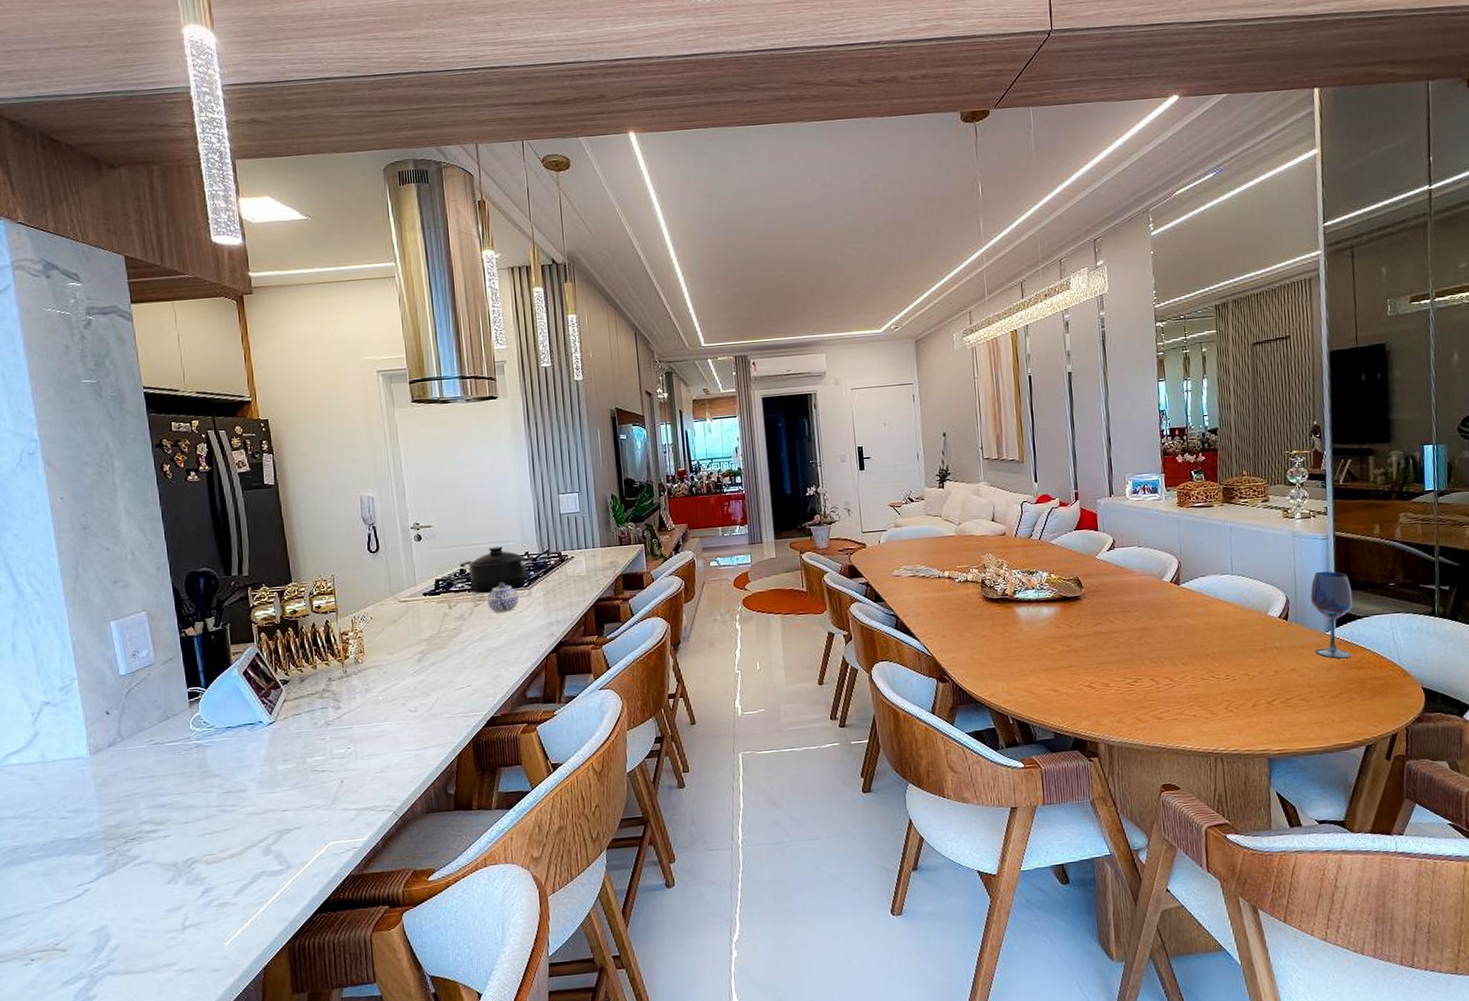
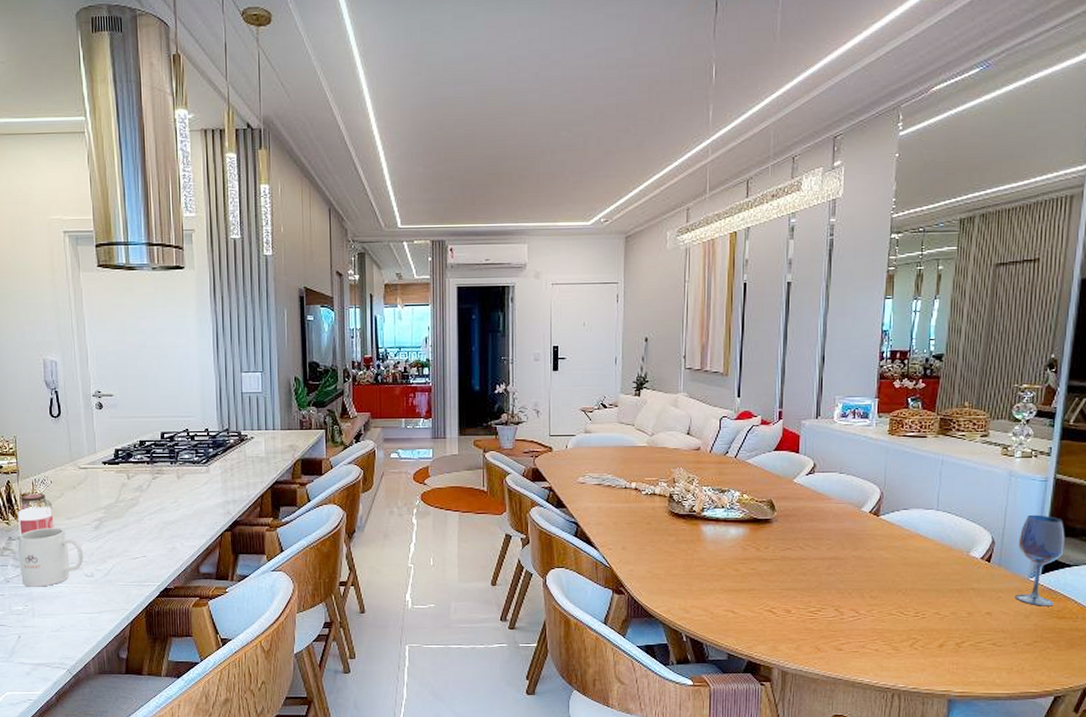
jar: none [337,630,376,675] -> present [18,493,54,536]
mug: none [338,664,407,728] -> present [17,528,84,587]
saucepan: present [459,546,534,594] -> none [139,421,213,467]
teapot: present [486,582,519,613] -> none [165,457,197,487]

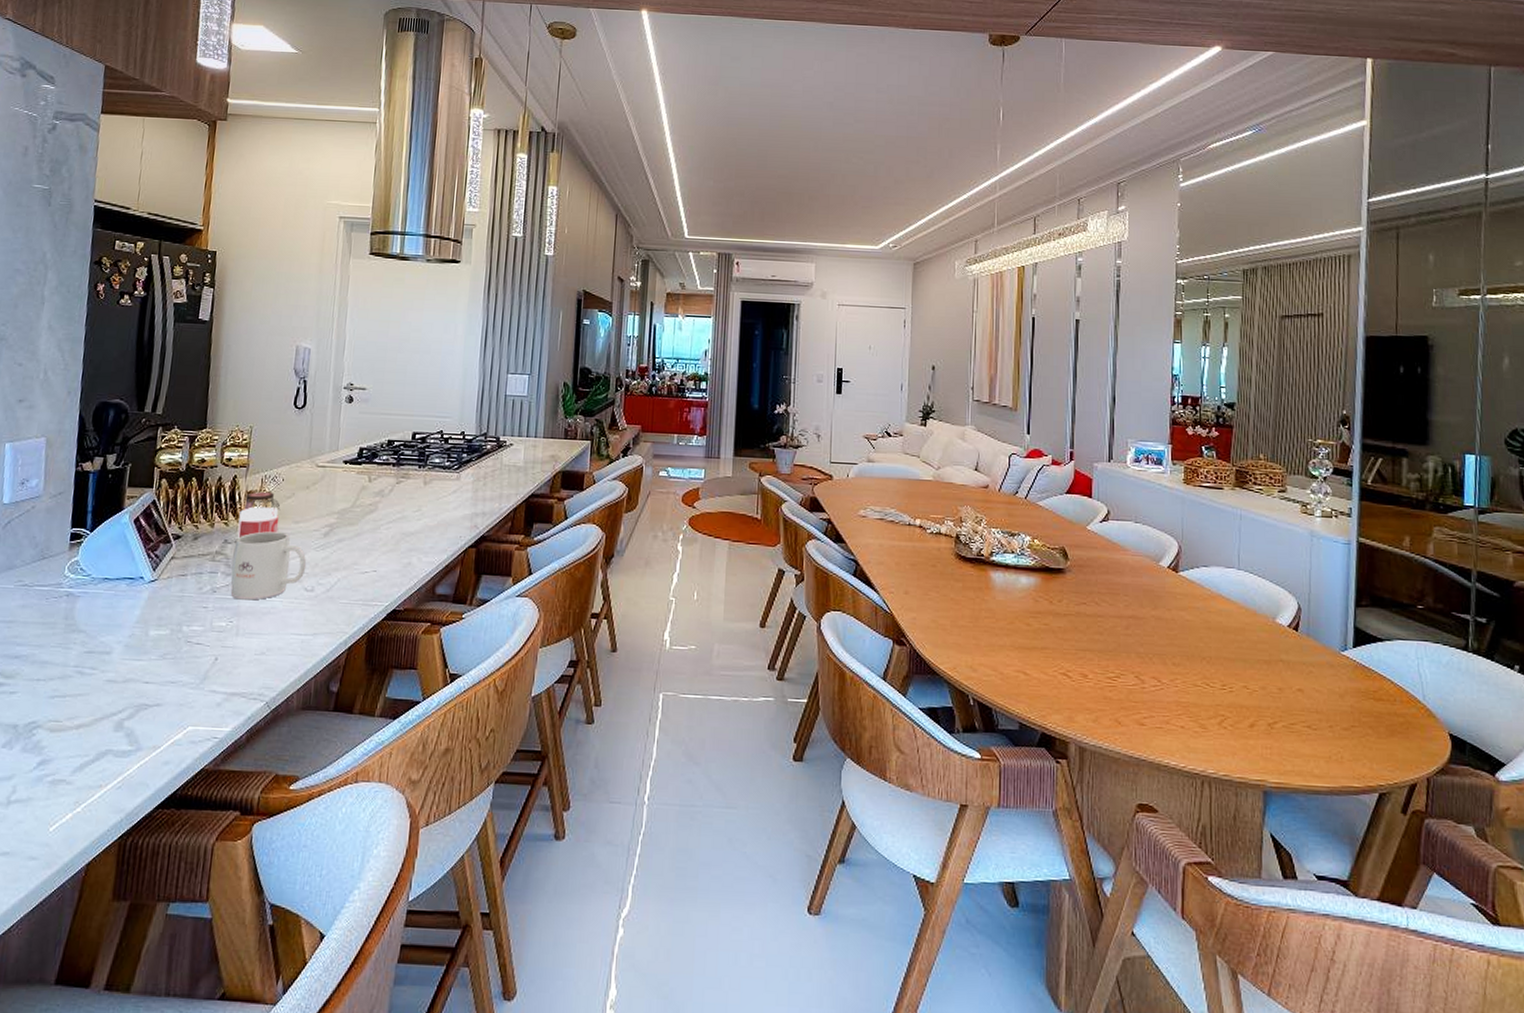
wineglass: present [1014,514,1065,606] -> none [1326,580,1375,686]

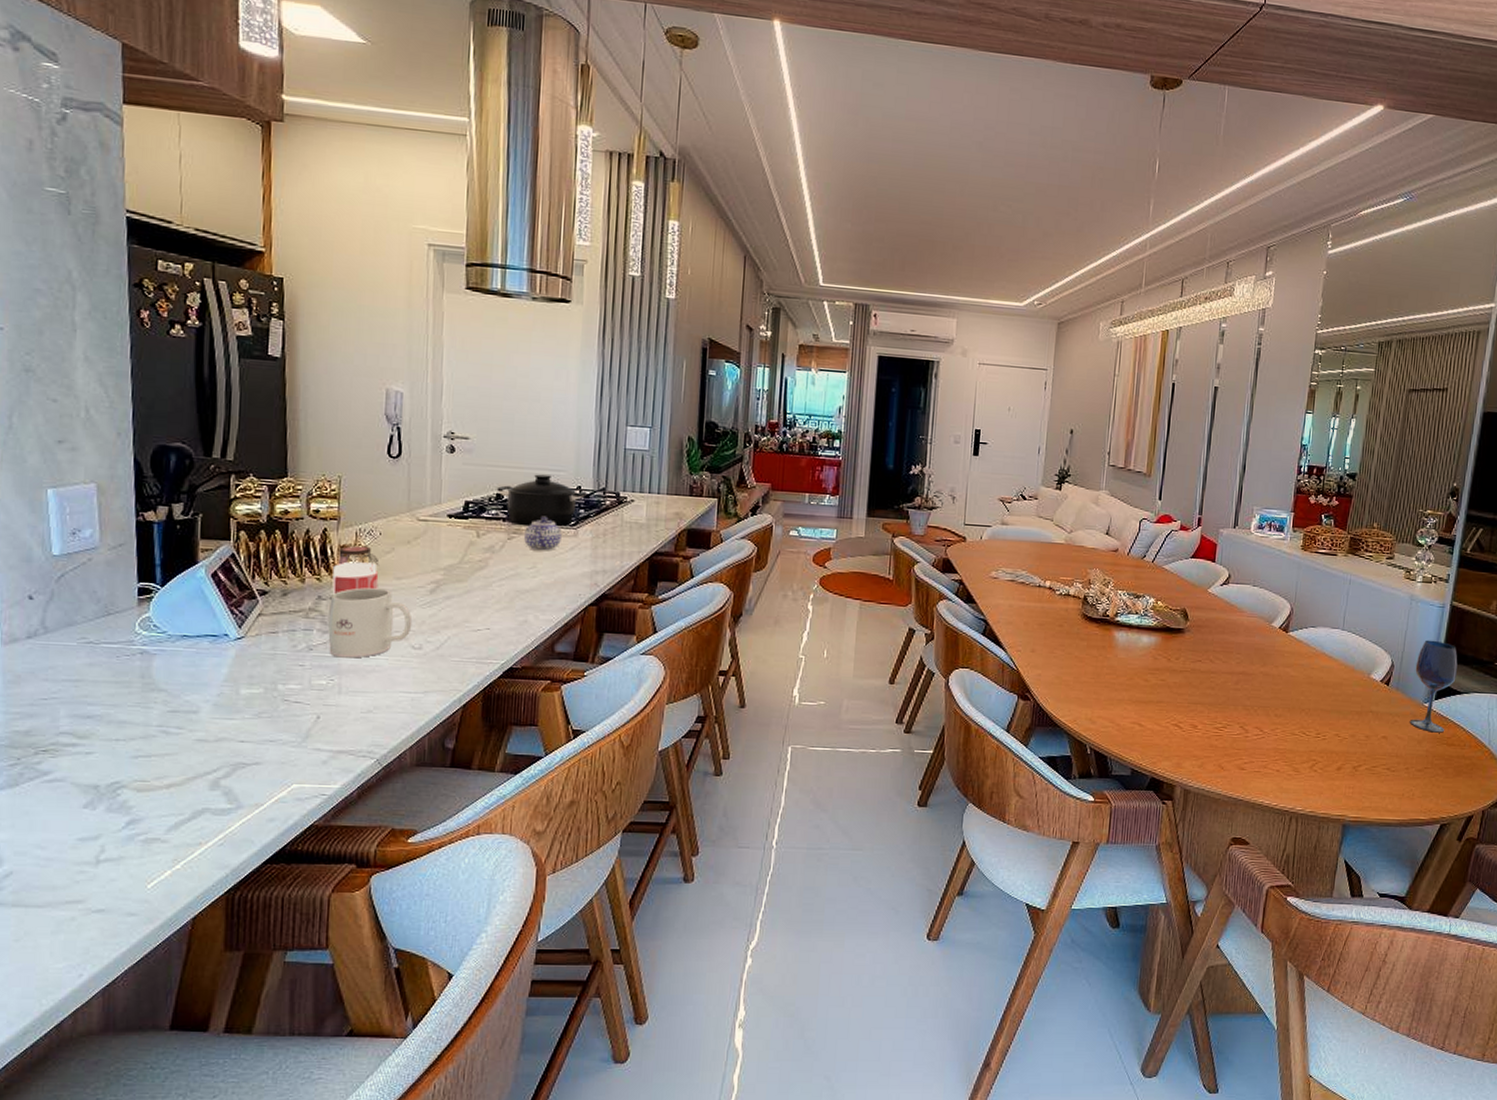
saucepan: none [388,421,470,471] -> present [496,474,587,527]
teapot: none [410,460,447,495] -> present [523,516,563,551]
wineglass: none [1326,580,1375,686] -> present [1409,640,1458,733]

